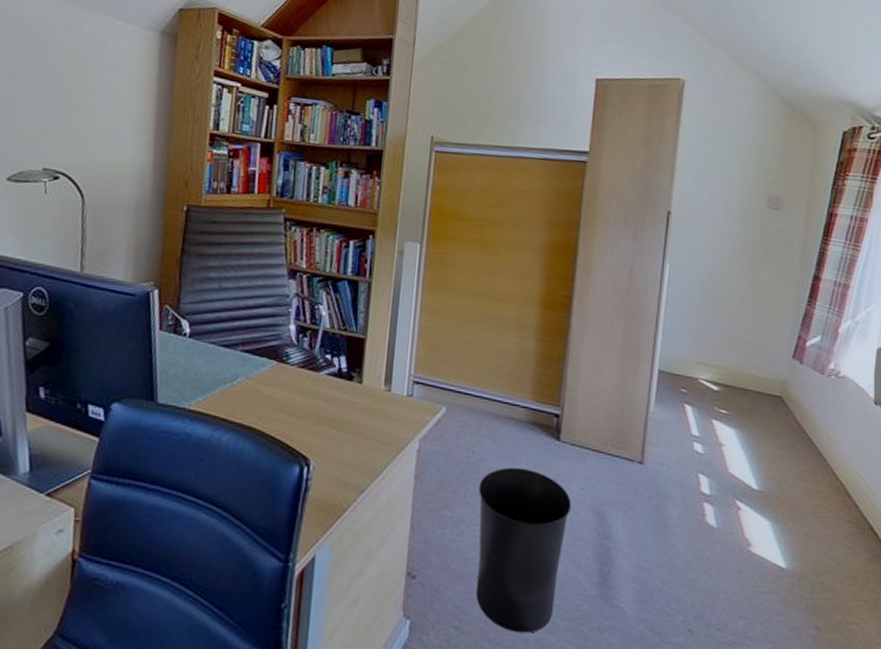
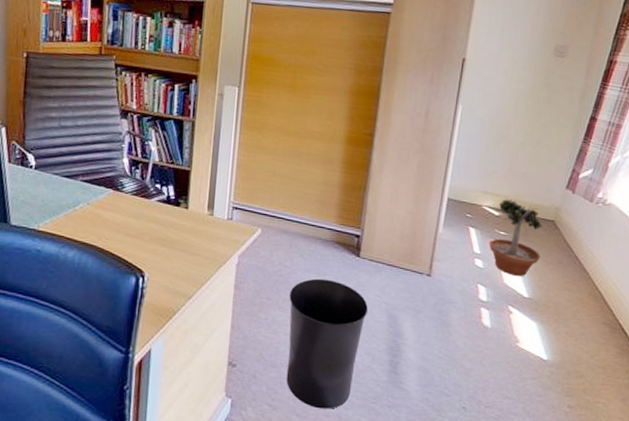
potted tree: none [708,370,769,463] -> present [488,198,542,276]

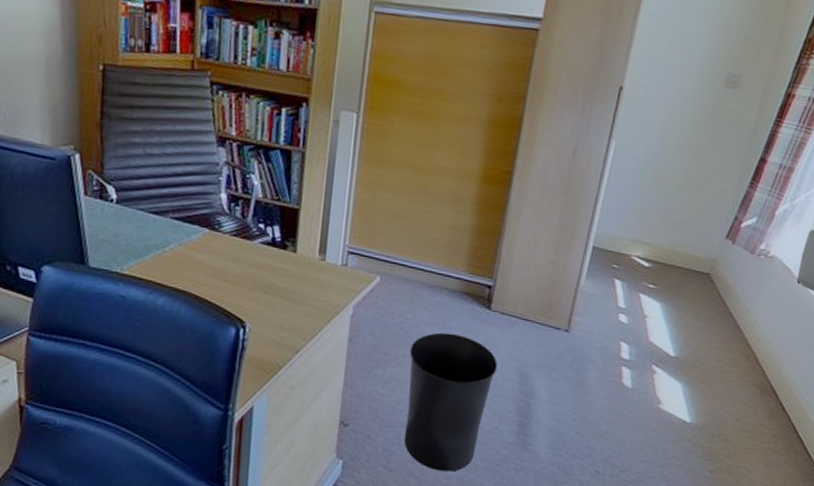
potted tree: present [488,198,542,276] -> none [635,248,697,333]

